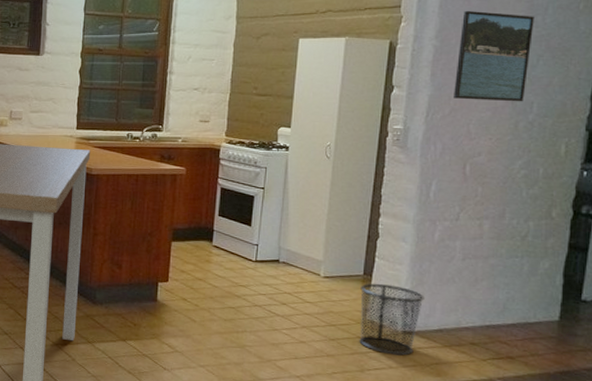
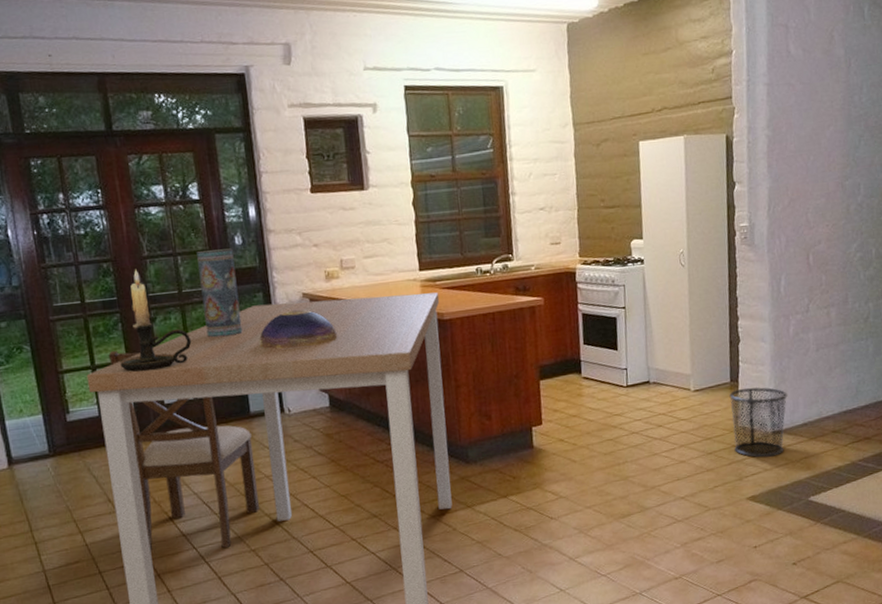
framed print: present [454,10,534,102] -> none [789,95,853,189]

